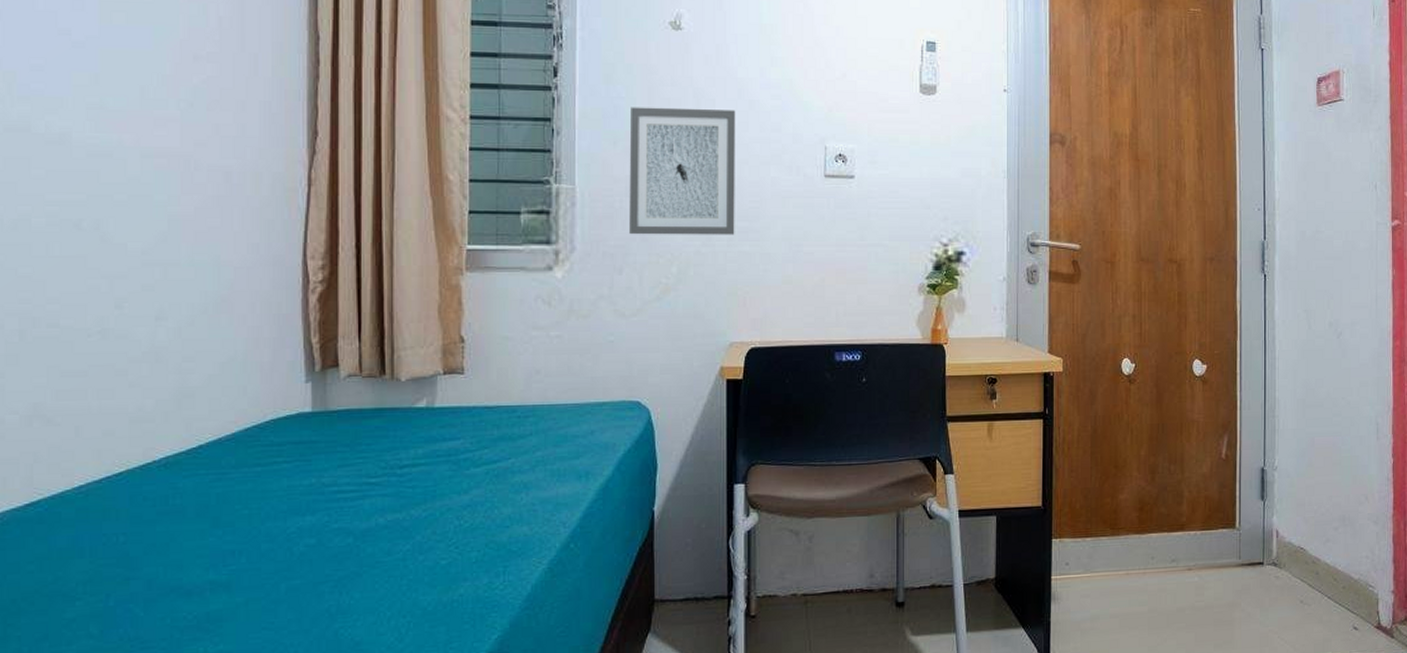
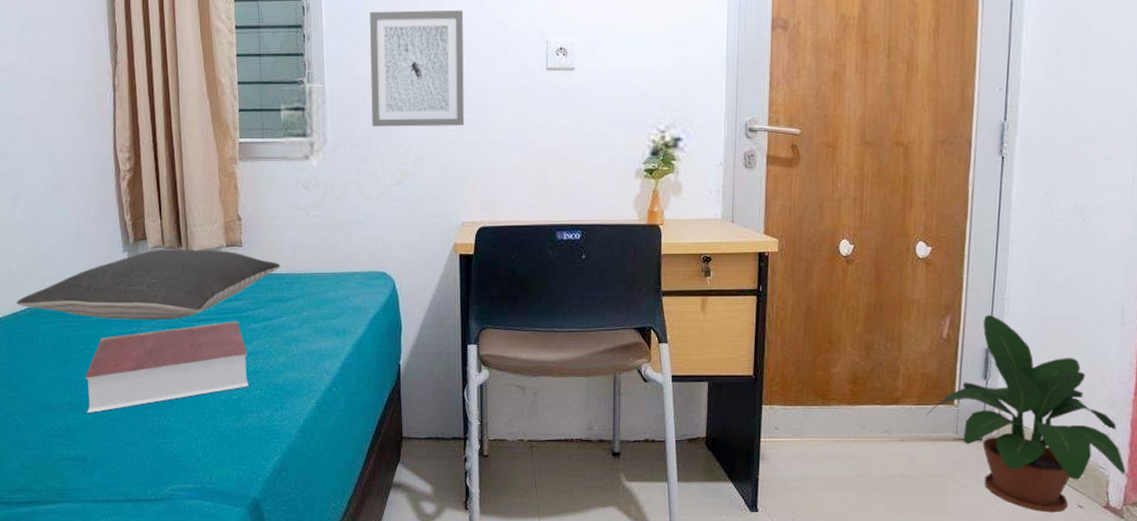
pillow: none [147,378,512,469] -> present [16,249,281,321]
book: none [237,466,464,594] -> present [85,321,249,413]
potted plant: none [1210,433,1392,638] -> present [926,315,1126,513]

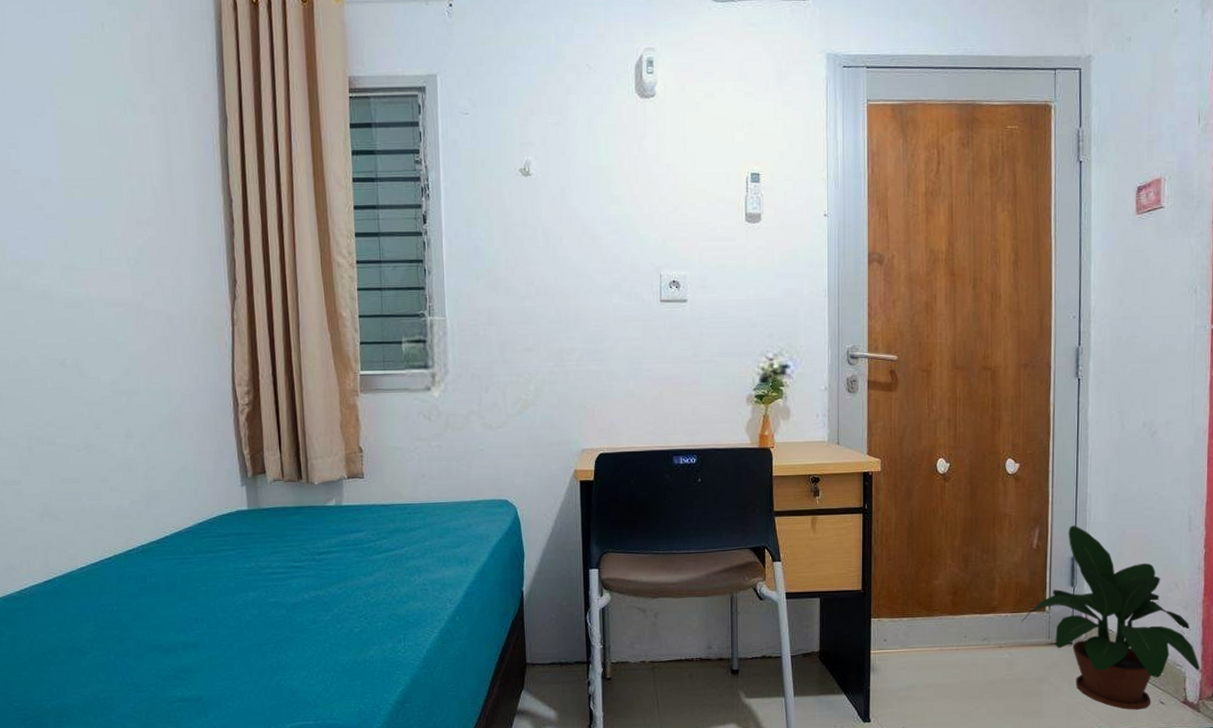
pillow: present [16,249,281,321] -> none [128,482,403,555]
book: present [85,321,249,413] -> none [200,553,371,652]
wall art: present [369,10,465,127] -> none [489,245,583,359]

